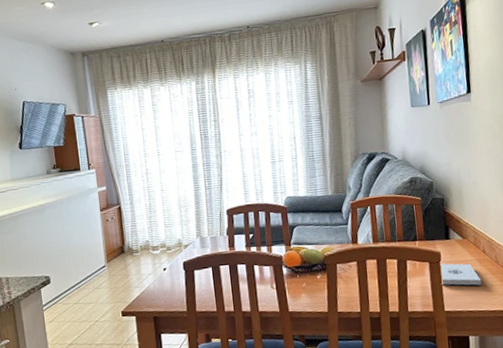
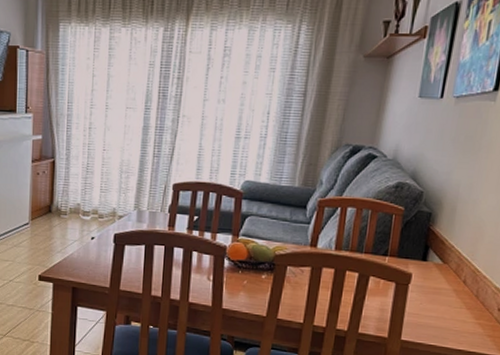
notepad: present [440,263,482,286] -> none [404,287,453,319]

